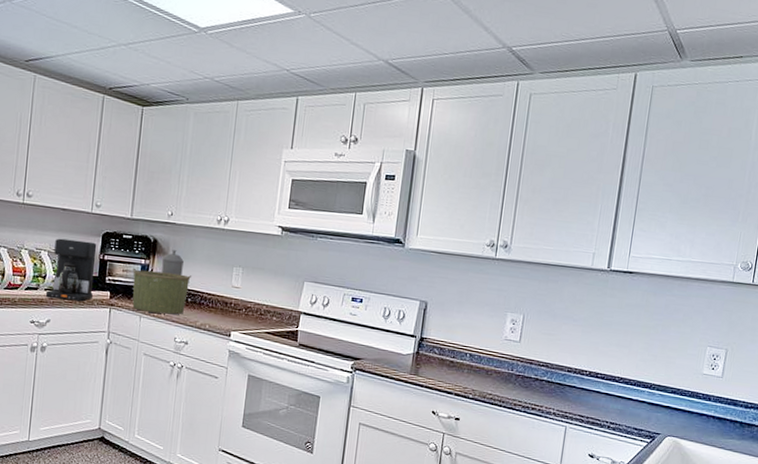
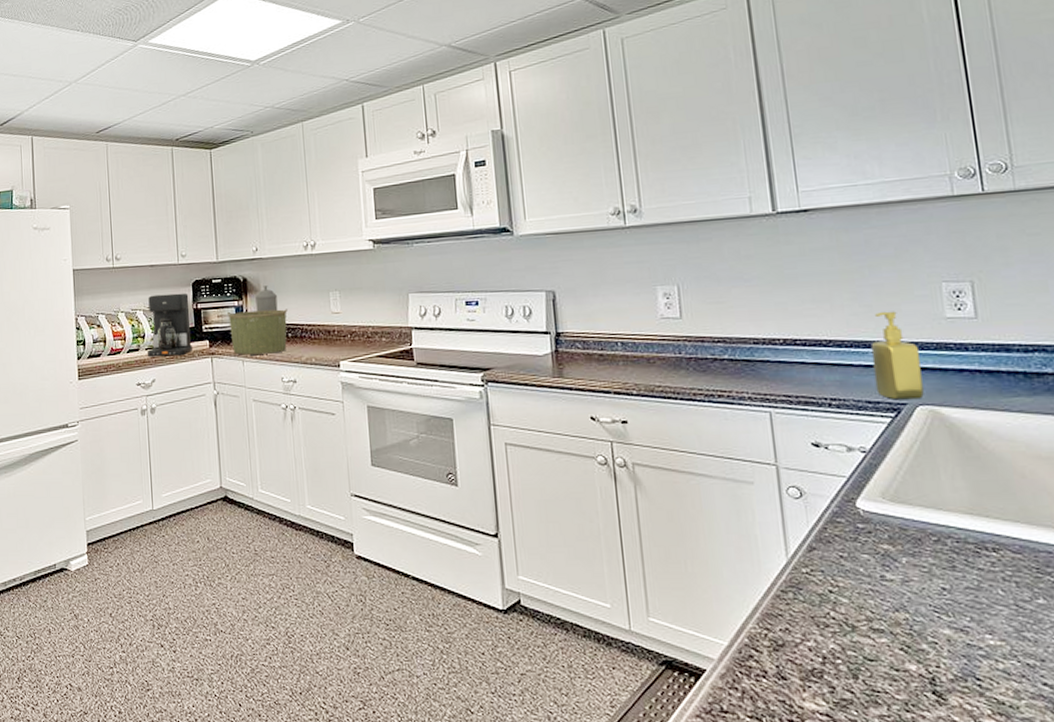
soap dispenser: none [642,361,679,432] -> present [870,311,924,400]

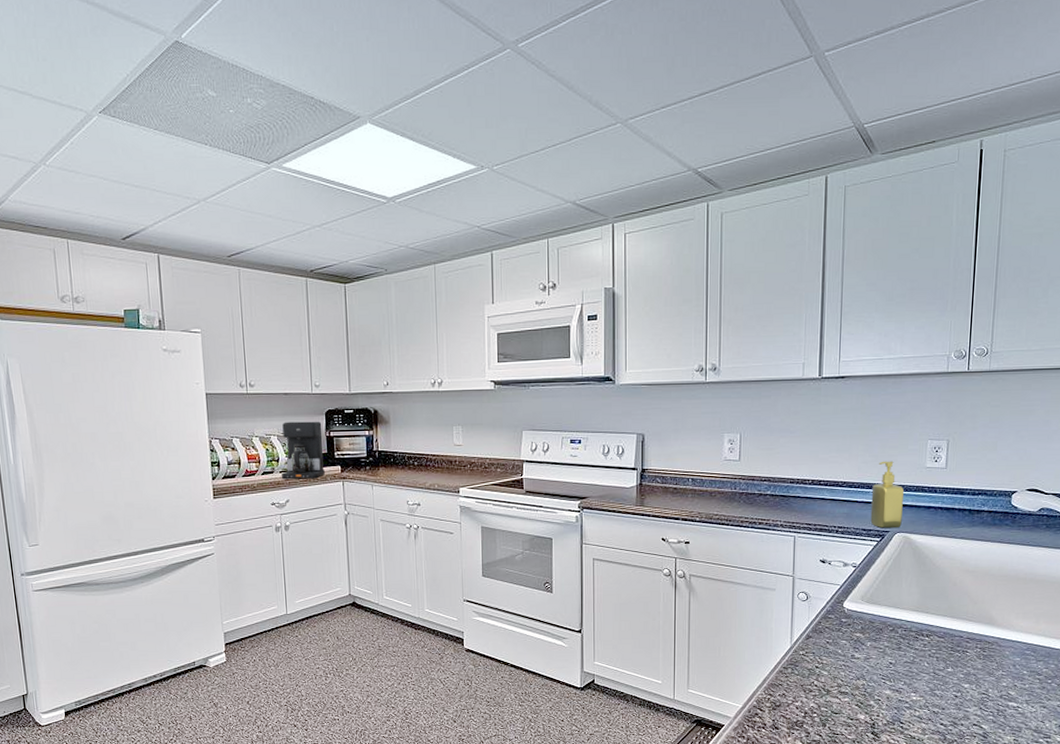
basket: present [227,309,287,355] -> none [359,440,414,480]
canister: present [255,285,278,340] -> none [385,418,406,467]

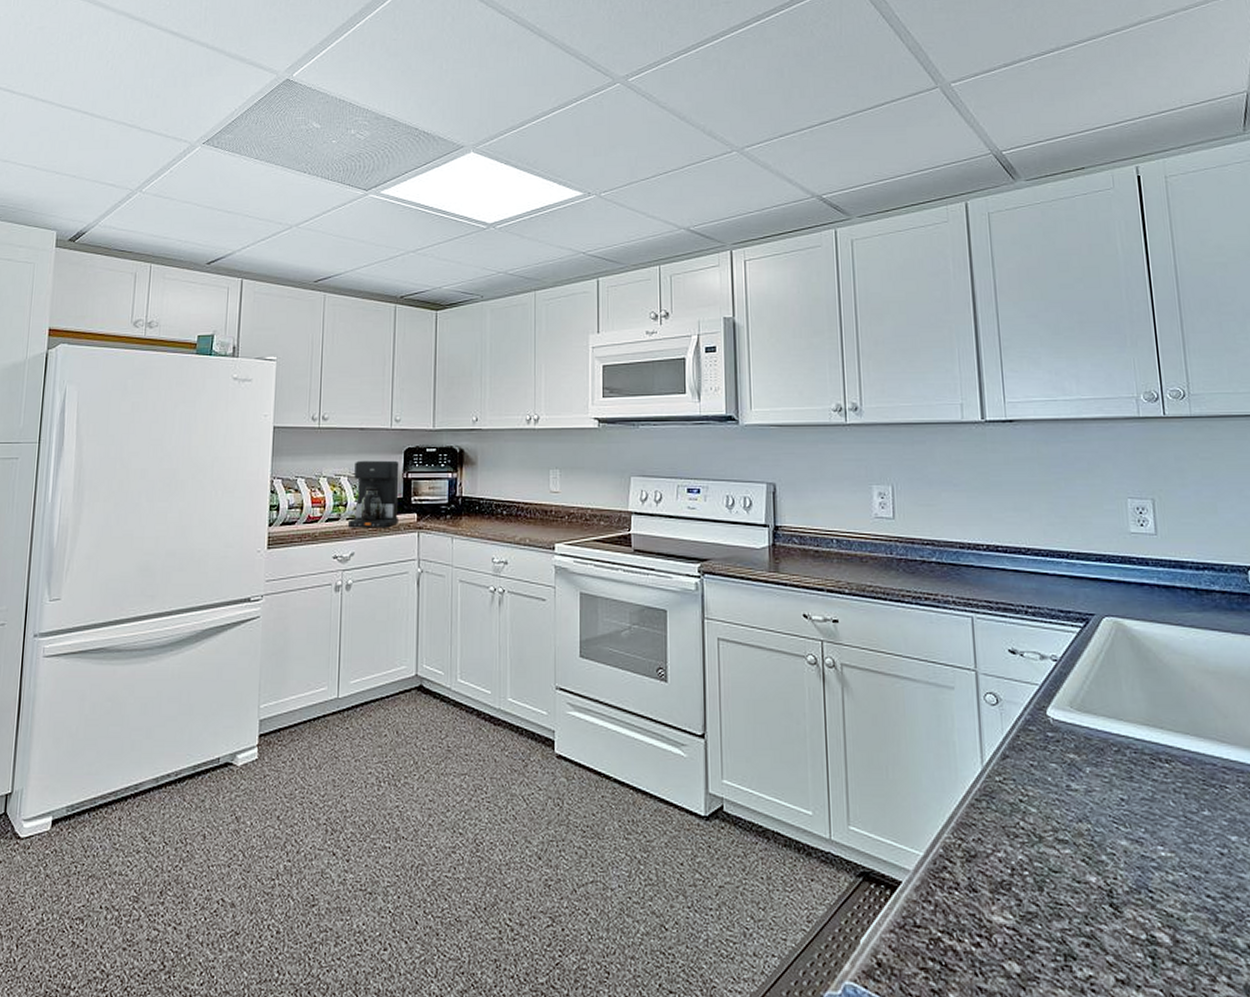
soap dispenser: present [870,461,904,529] -> none [1064,523,1110,611]

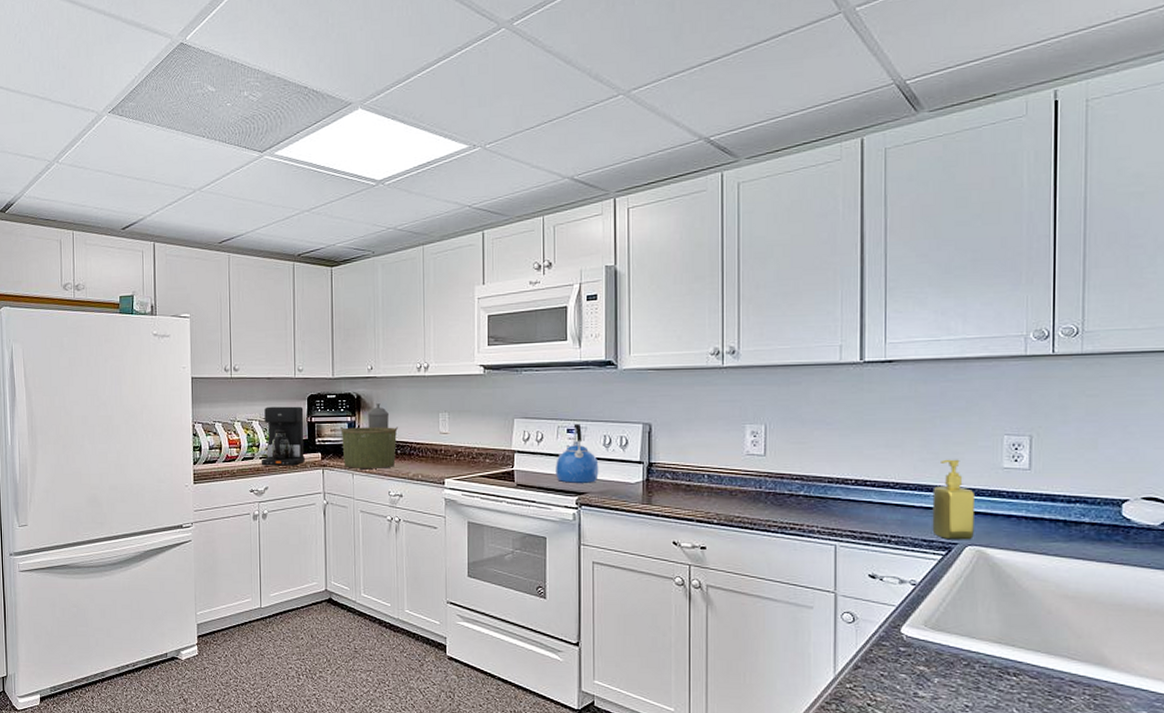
basket: none [440,483,504,531] -> present [340,426,398,468]
canister: none [471,458,494,517] -> present [368,403,389,455]
kettle: none [676,483,722,548] -> present [556,424,599,483]
soap dispenser: none [1064,523,1110,611] -> present [932,459,974,540]

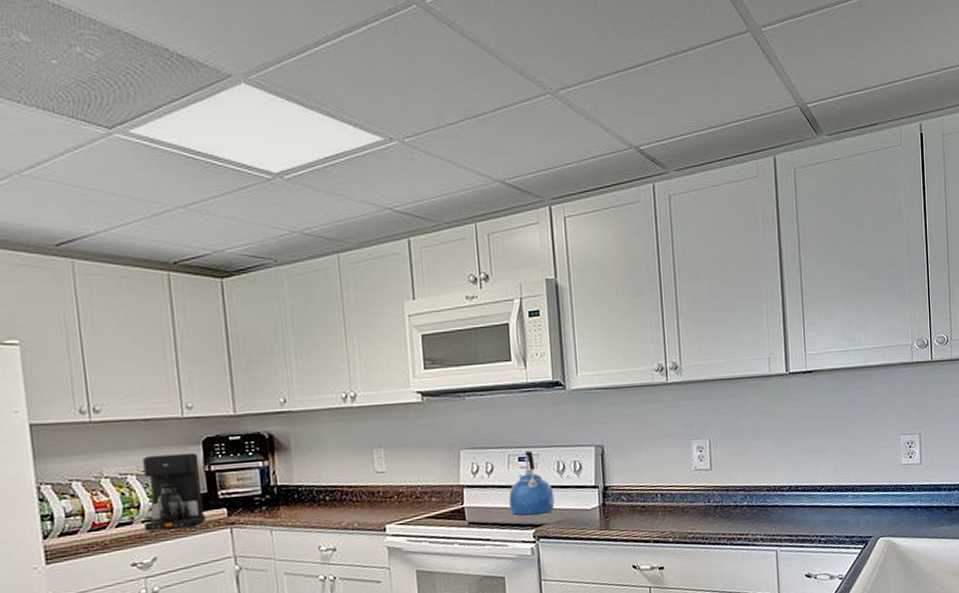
basket: present [340,426,398,468] -> none [250,469,324,524]
canister: present [368,403,389,455] -> none [285,443,313,504]
soap dispenser: present [932,459,974,540] -> none [850,459,884,534]

